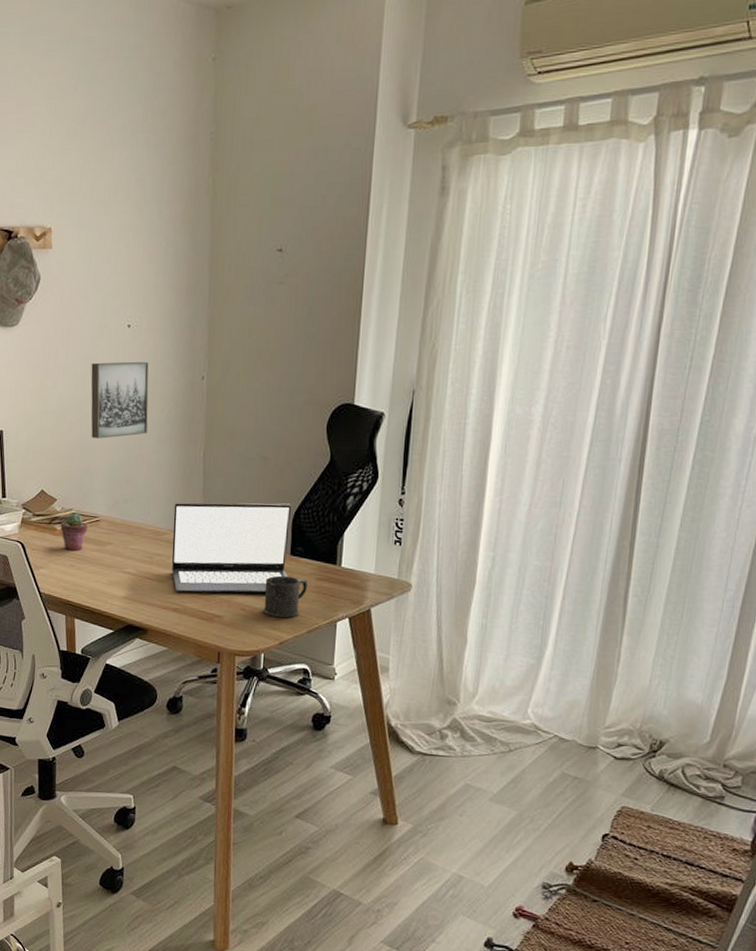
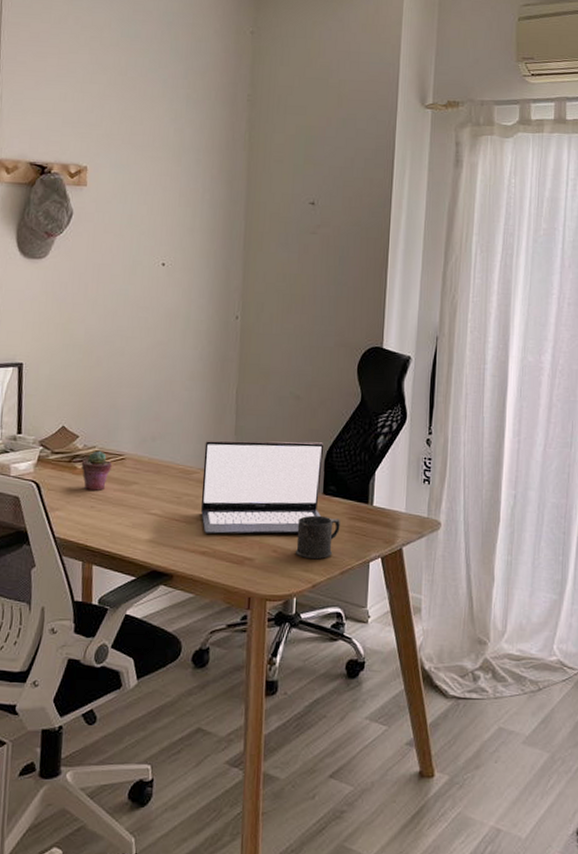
wall art: present [91,361,149,439] -> none [119,298,183,374]

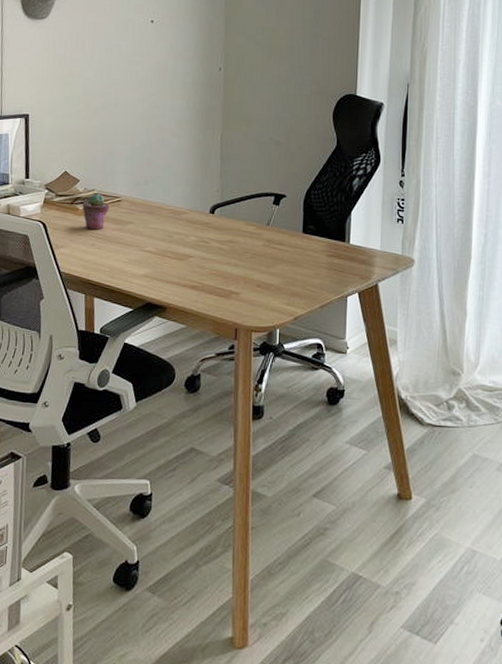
laptop: present [201,440,324,534] -> none [190,183,303,270]
mug: present [296,515,340,560] -> none [278,252,319,294]

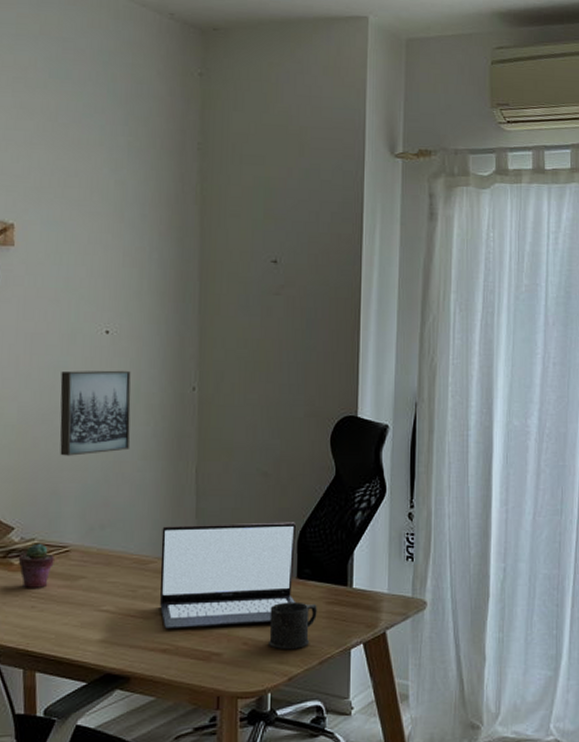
wall art: none [114,53,170,123] -> present [60,370,131,456]
laptop: none [190,183,303,270] -> present [159,522,297,629]
mug: none [278,252,319,294] -> present [269,601,317,650]

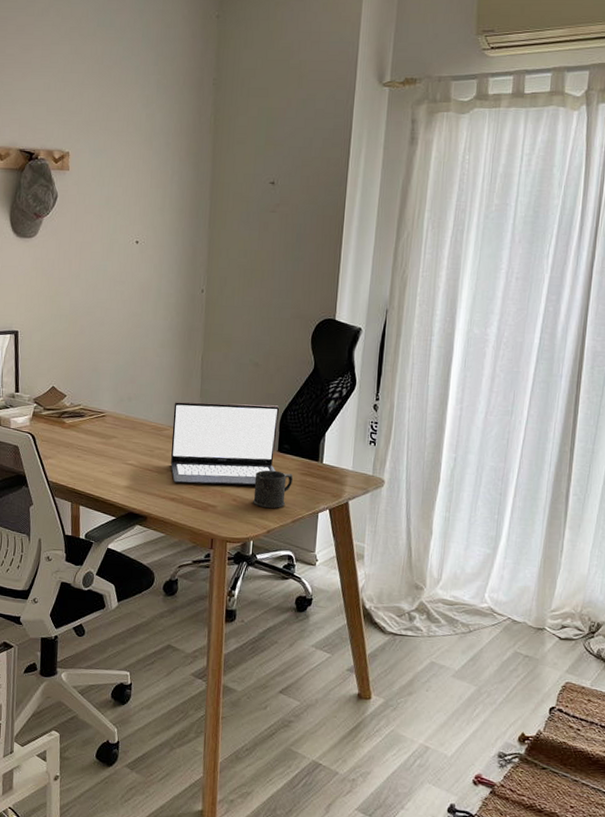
potted succulent: present [18,543,54,588] -> none [68,408,94,443]
wall art: present [60,370,131,456] -> none [100,273,154,342]

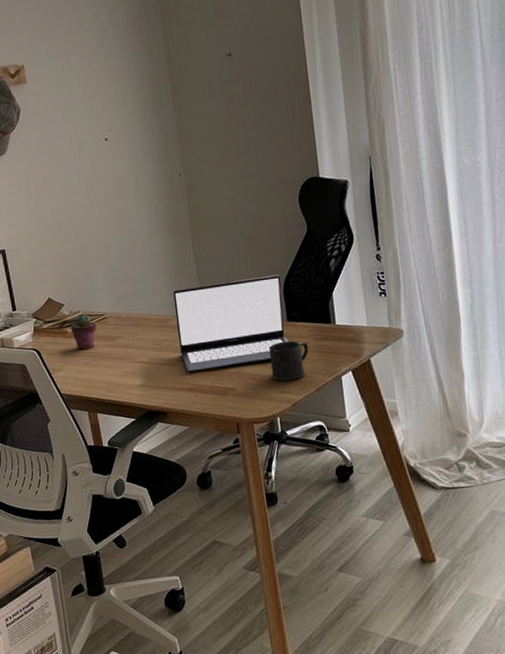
potted succulent: none [68,408,94,443] -> present [70,314,97,350]

